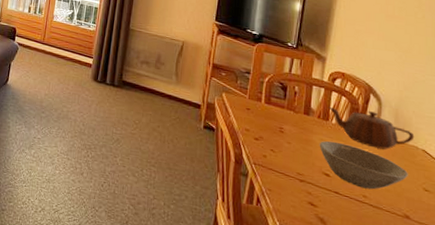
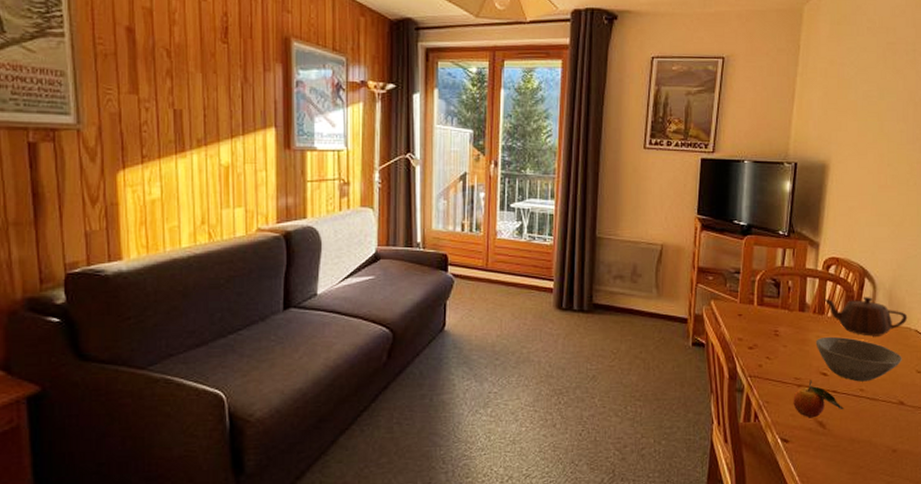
fruit: none [295,177,347,214] -> present [793,379,845,418]

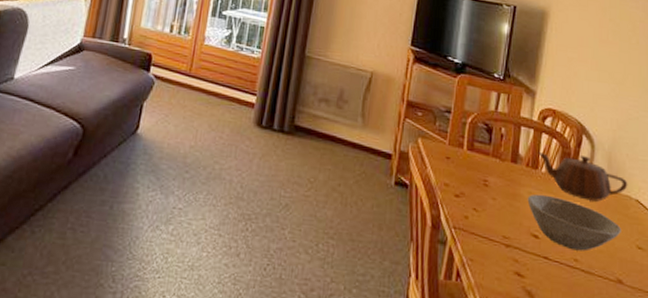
fruit: present [793,379,845,418] -> none [500,240,557,286]

